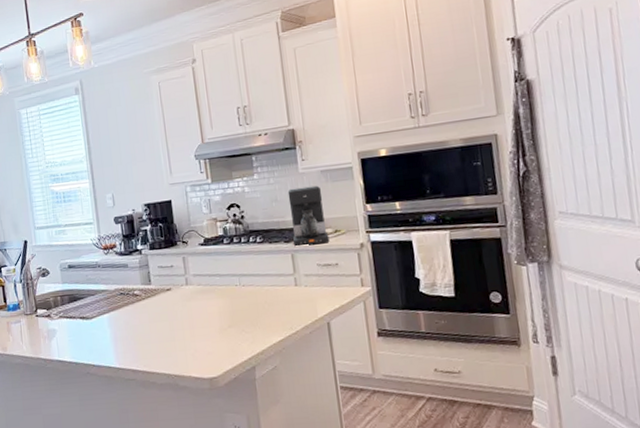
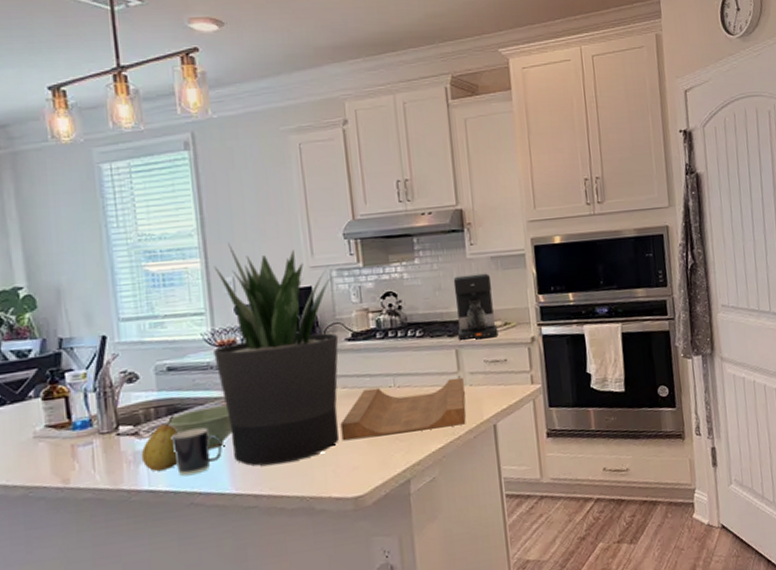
fruit: none [52,303,78,346] -> present [141,415,179,471]
bowl: none [68,296,115,332] -> present [164,405,232,451]
mug: none [72,313,108,351] -> present [171,427,222,476]
planter: none [98,167,196,347] -> present [213,243,340,466]
cutting board: none [197,278,303,330] -> present [340,377,466,441]

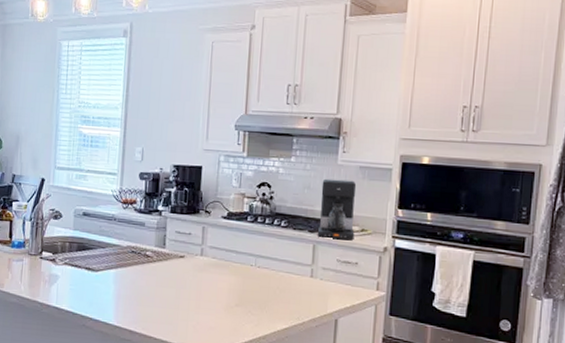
fruit: present [141,415,179,471] -> none [54,252,84,294]
bowl: present [164,405,232,451] -> none [75,250,123,287]
mug: present [171,427,222,476] -> none [77,265,113,303]
planter: present [213,243,340,466] -> none [118,119,218,311]
cutting board: present [340,377,466,441] -> none [204,263,315,313]

